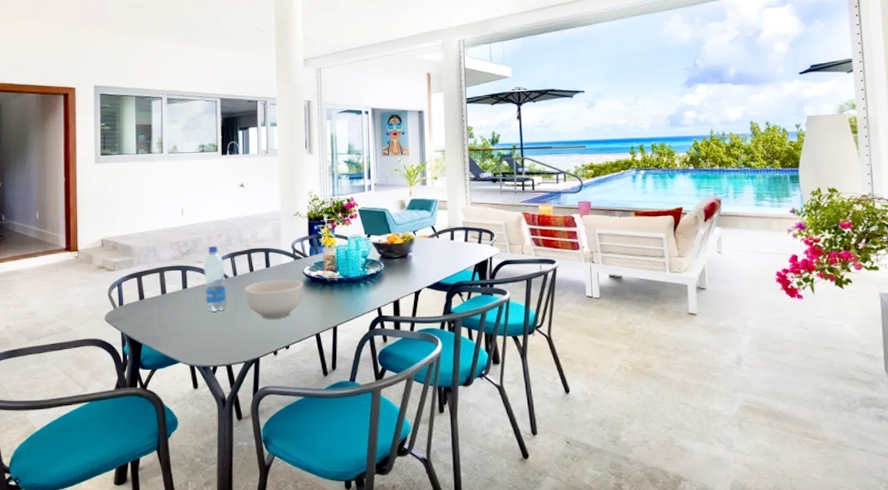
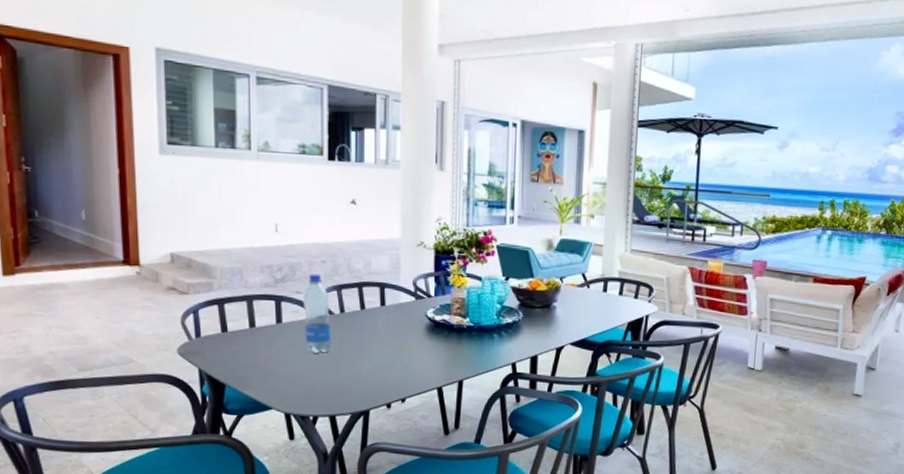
bowl: present [245,279,304,319] -> none [354,321,426,367]

